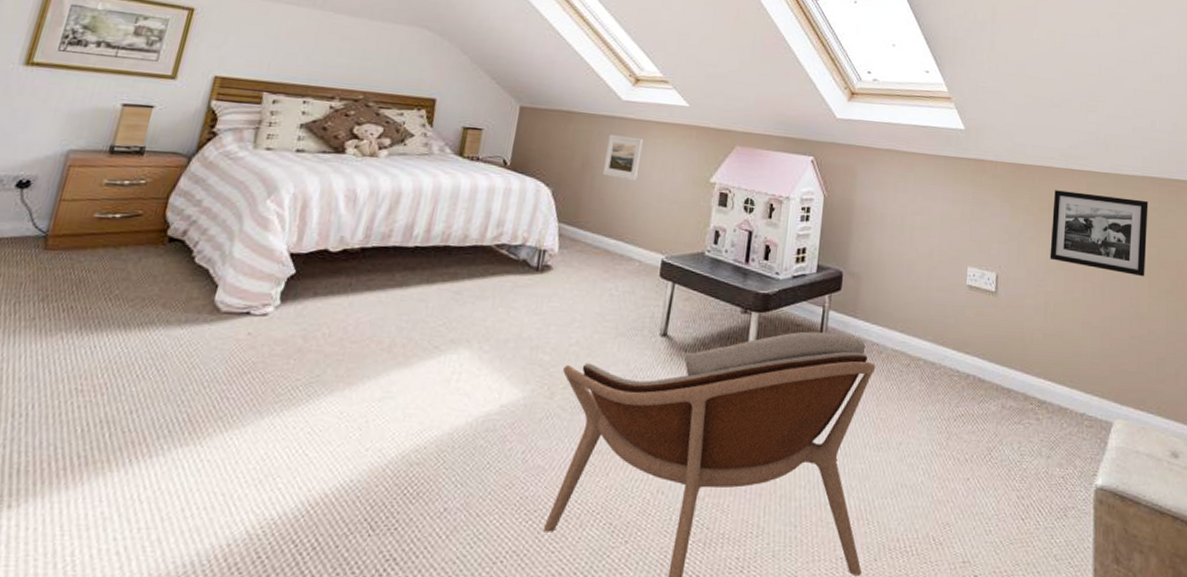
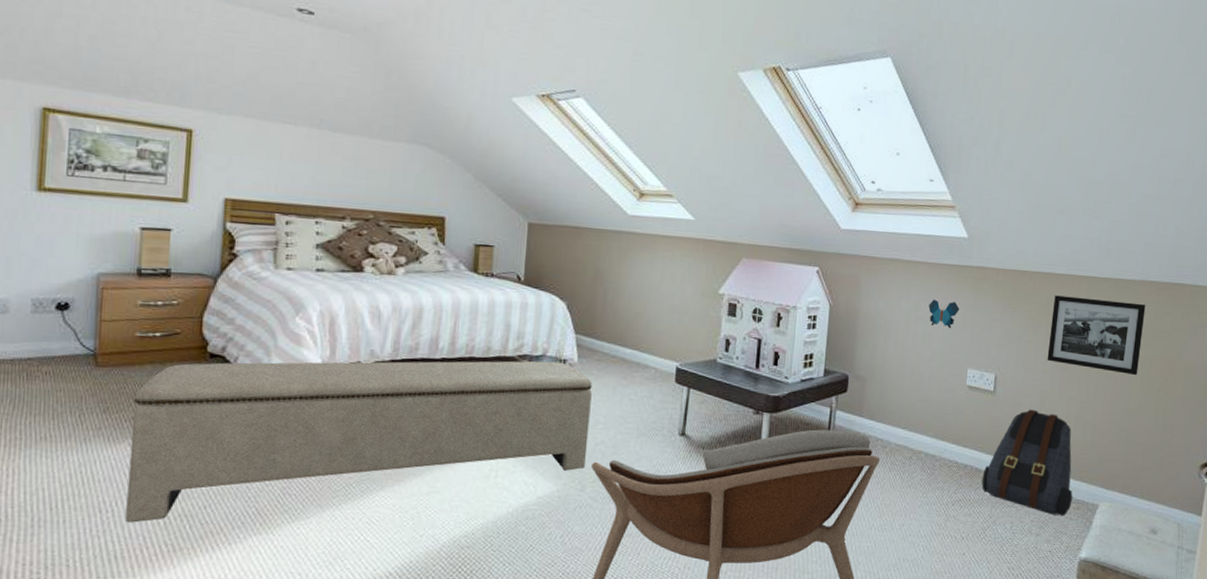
bench: none [39,247,572,430] -> present [126,360,592,523]
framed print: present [602,134,644,182] -> none [613,249,652,294]
decorative butterfly: none [926,192,958,224] -> present [928,299,960,329]
backpack: none [985,312,1084,436] -> present [981,409,1073,517]

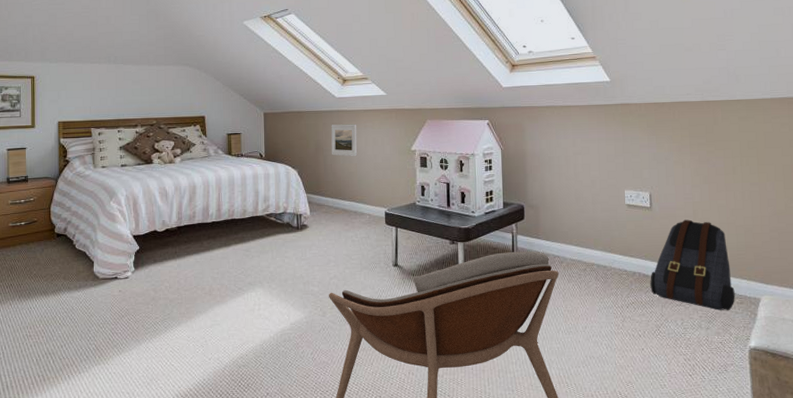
bench: present [126,360,592,523] -> none [11,216,324,361]
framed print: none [613,249,652,294] -> present [331,124,358,157]
decorative butterfly: present [928,299,960,329] -> none [584,135,611,159]
picture frame: present [1047,295,1146,376] -> none [693,118,780,182]

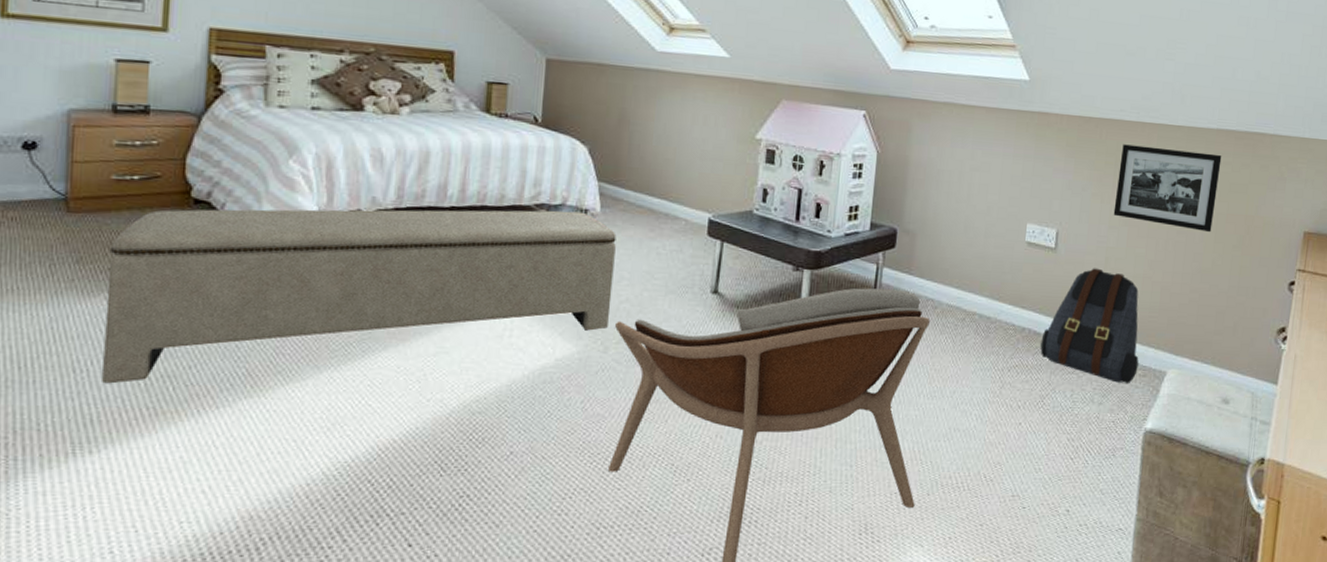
bench: none [11,216,324,361] -> present [102,209,617,384]
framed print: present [331,124,358,157] -> none [640,89,683,139]
picture frame: none [693,118,780,182] -> present [1113,144,1222,233]

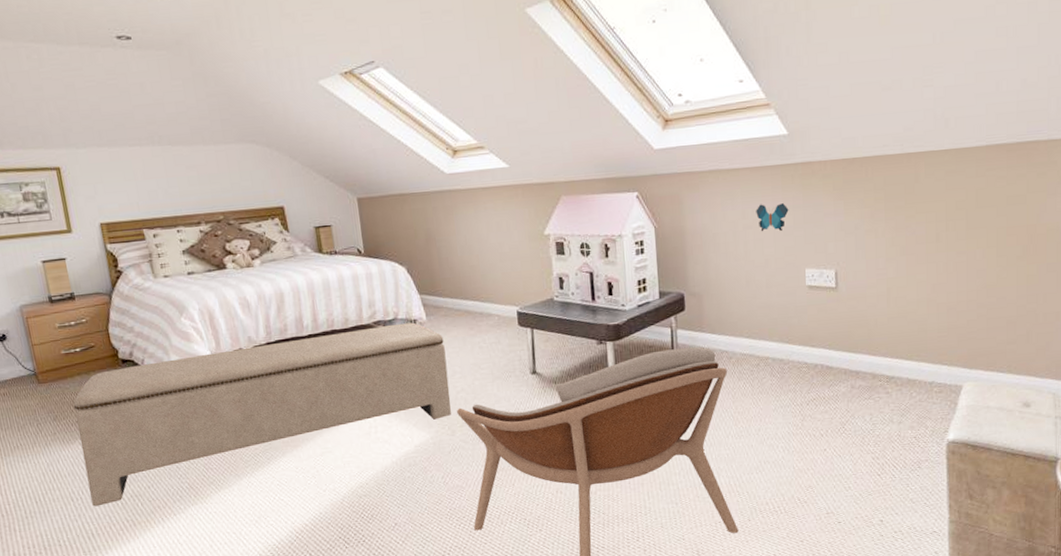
decorative butterfly: none [985,147,1019,180] -> present [756,203,789,232]
backpack: present [1040,268,1139,384] -> none [834,299,933,402]
picture frame: present [1113,144,1222,233] -> none [889,170,995,248]

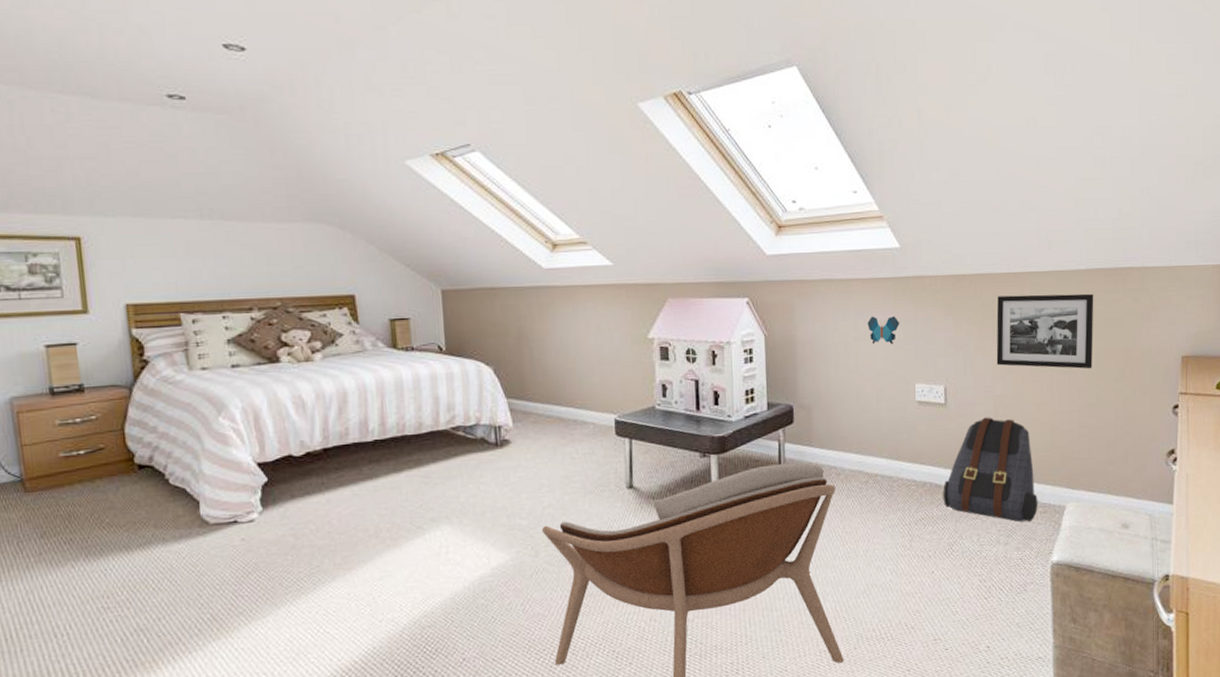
bench: present [73,322,451,507] -> none [69,429,536,644]
backpack: none [834,299,933,402] -> present [943,417,1038,523]
picture frame: none [889,170,995,248] -> present [996,293,1094,369]

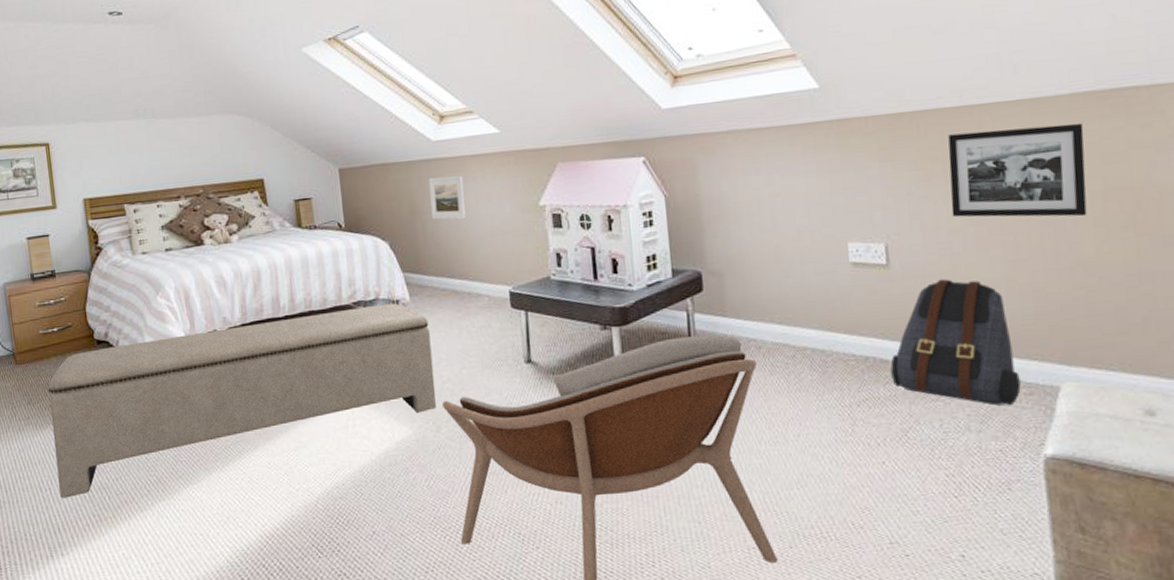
bench: none [69,429,536,644] -> present [48,303,436,499]
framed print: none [538,304,576,348] -> present [428,175,467,220]
decorative butterfly: present [867,316,900,345] -> none [784,166,824,200]

